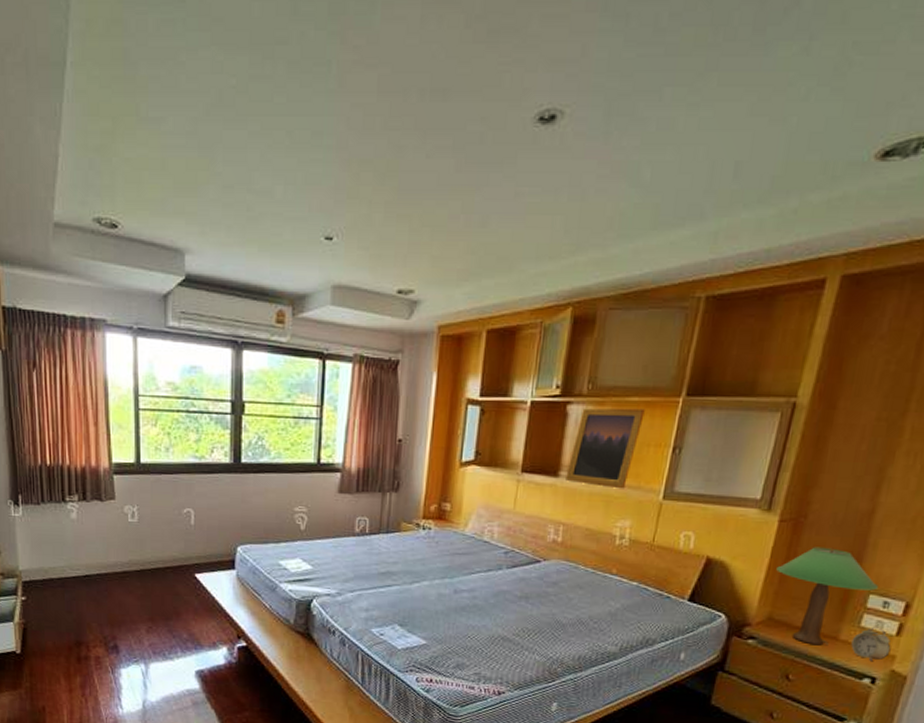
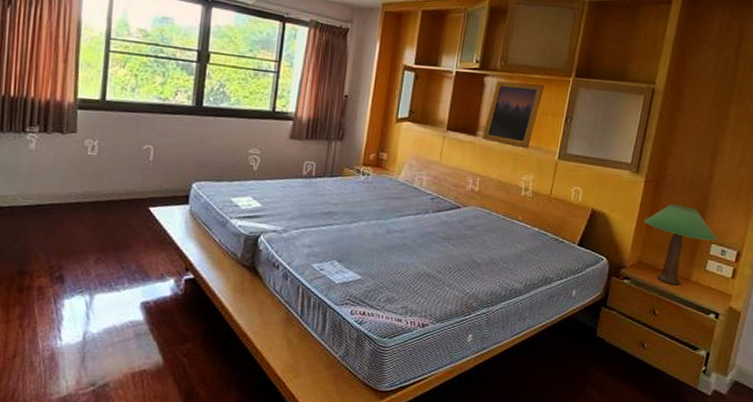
alarm clock: present [851,627,891,662] -> none [700,270,729,300]

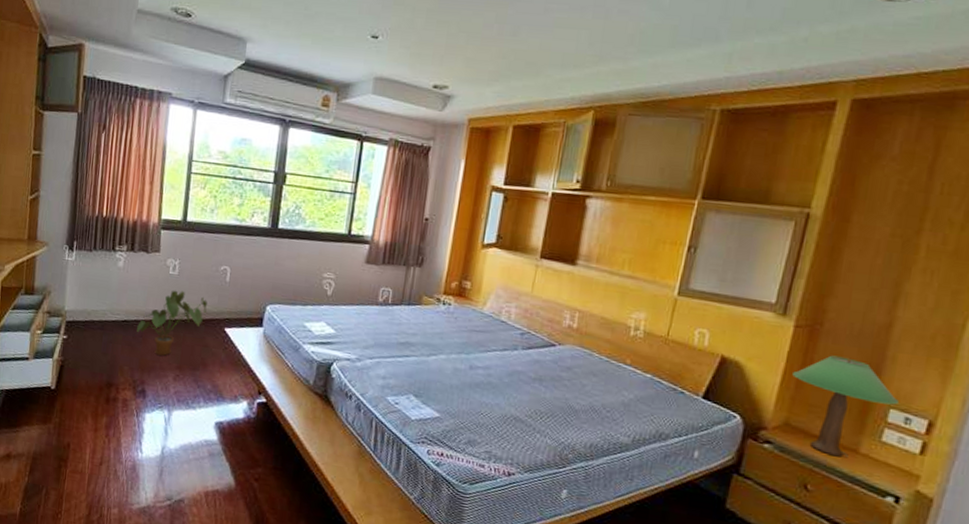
house plant: none [52,171,130,239] -> present [137,290,207,356]
picture frame: present [482,80,544,148] -> none [583,203,661,281]

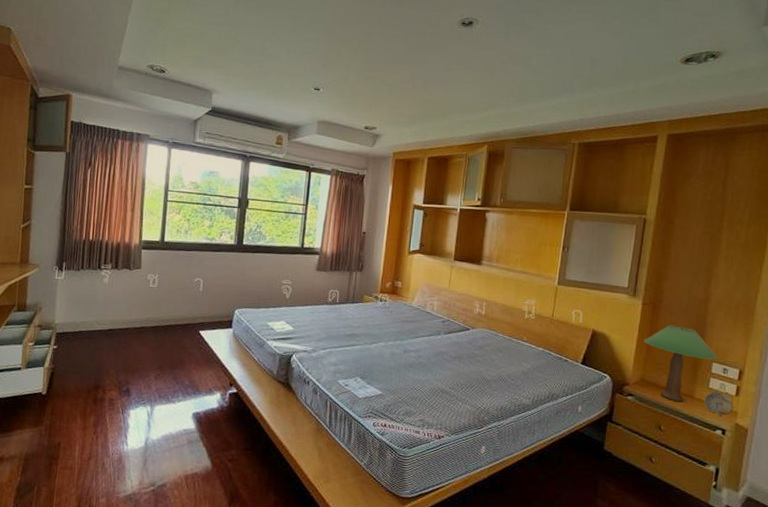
house plant: present [137,290,207,356] -> none [121,300,184,358]
alarm clock: none [872,442,915,480] -> present [704,388,733,417]

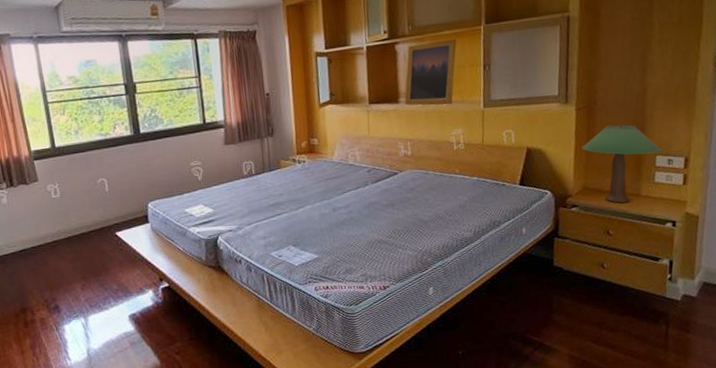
picture frame: none [486,216,541,275] -> present [404,39,456,105]
alarm clock: present [704,388,733,417] -> none [651,180,682,209]

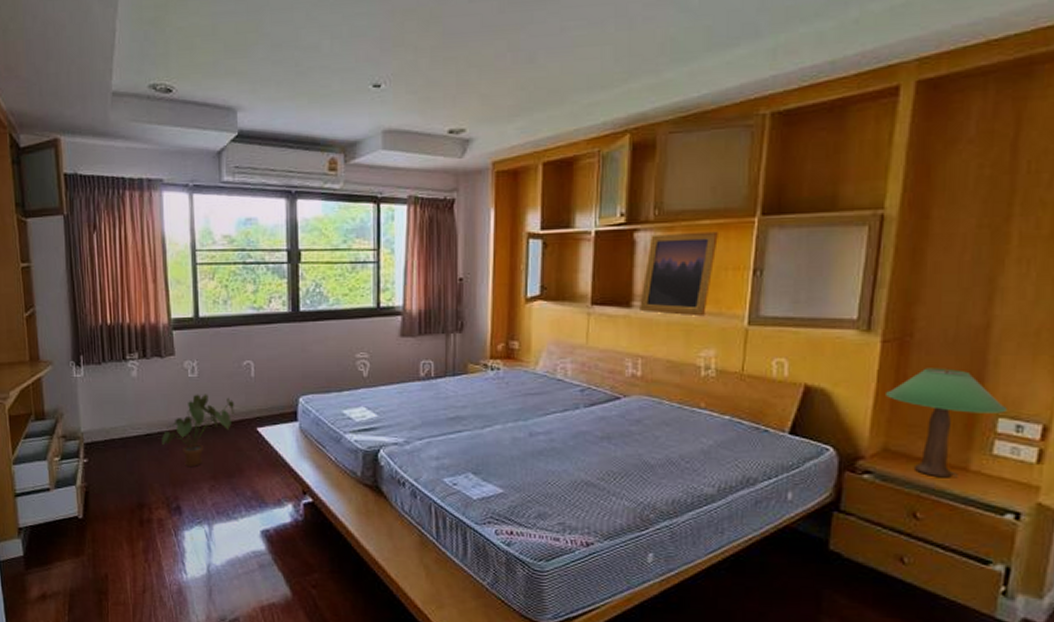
house plant: none [35,210,95,272] -> present [162,394,234,466]

